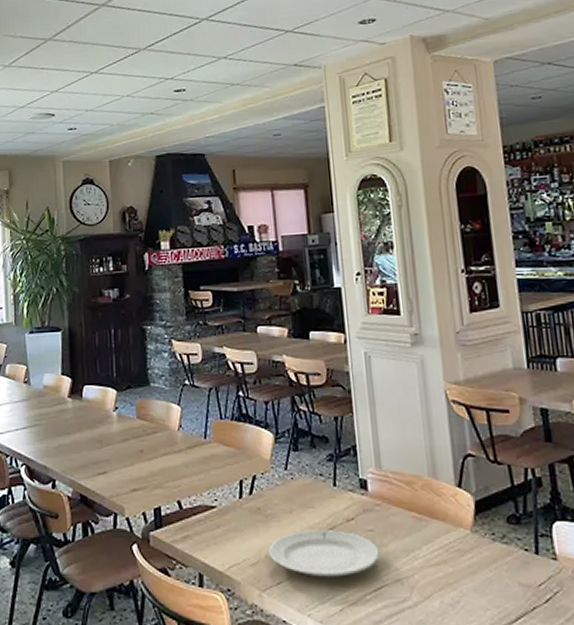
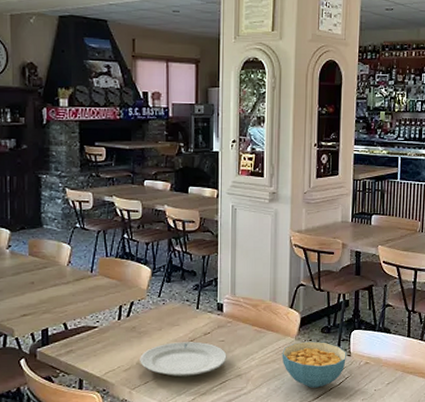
cereal bowl: none [454,535,551,605] -> present [281,341,346,388]

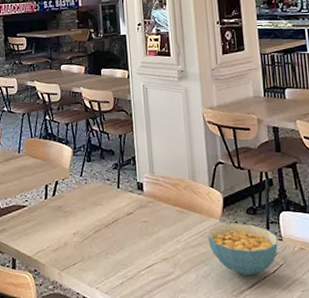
plate: present [140,341,227,377] -> none [67,222,152,260]

